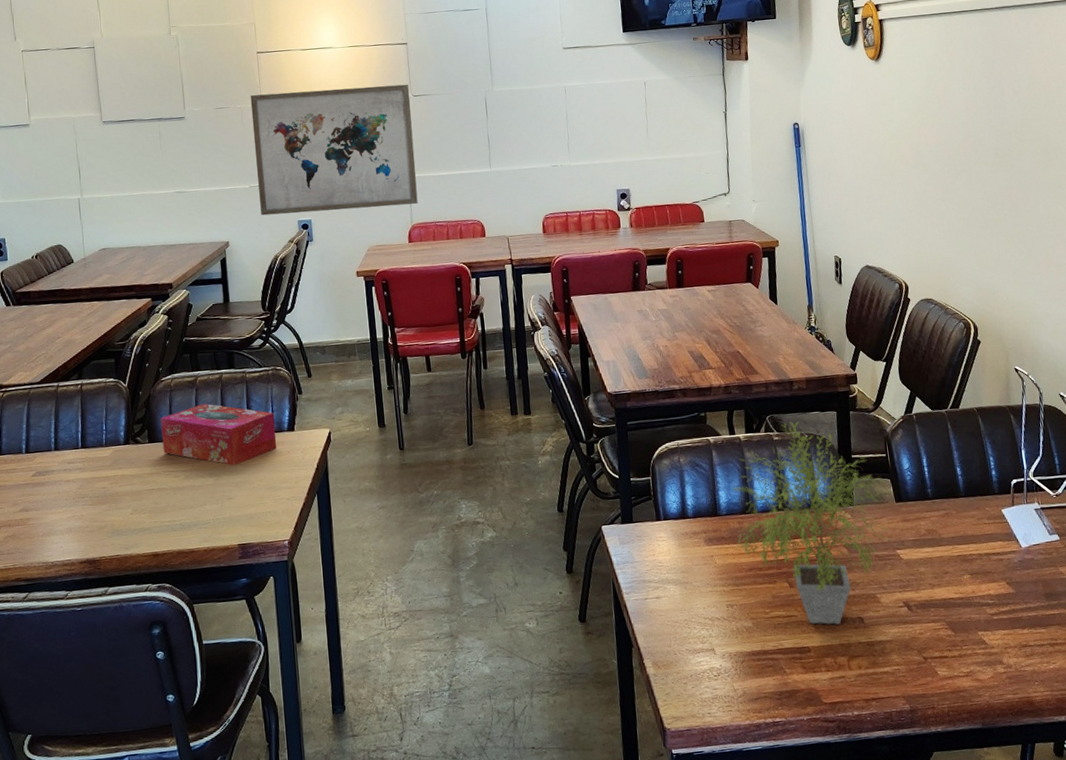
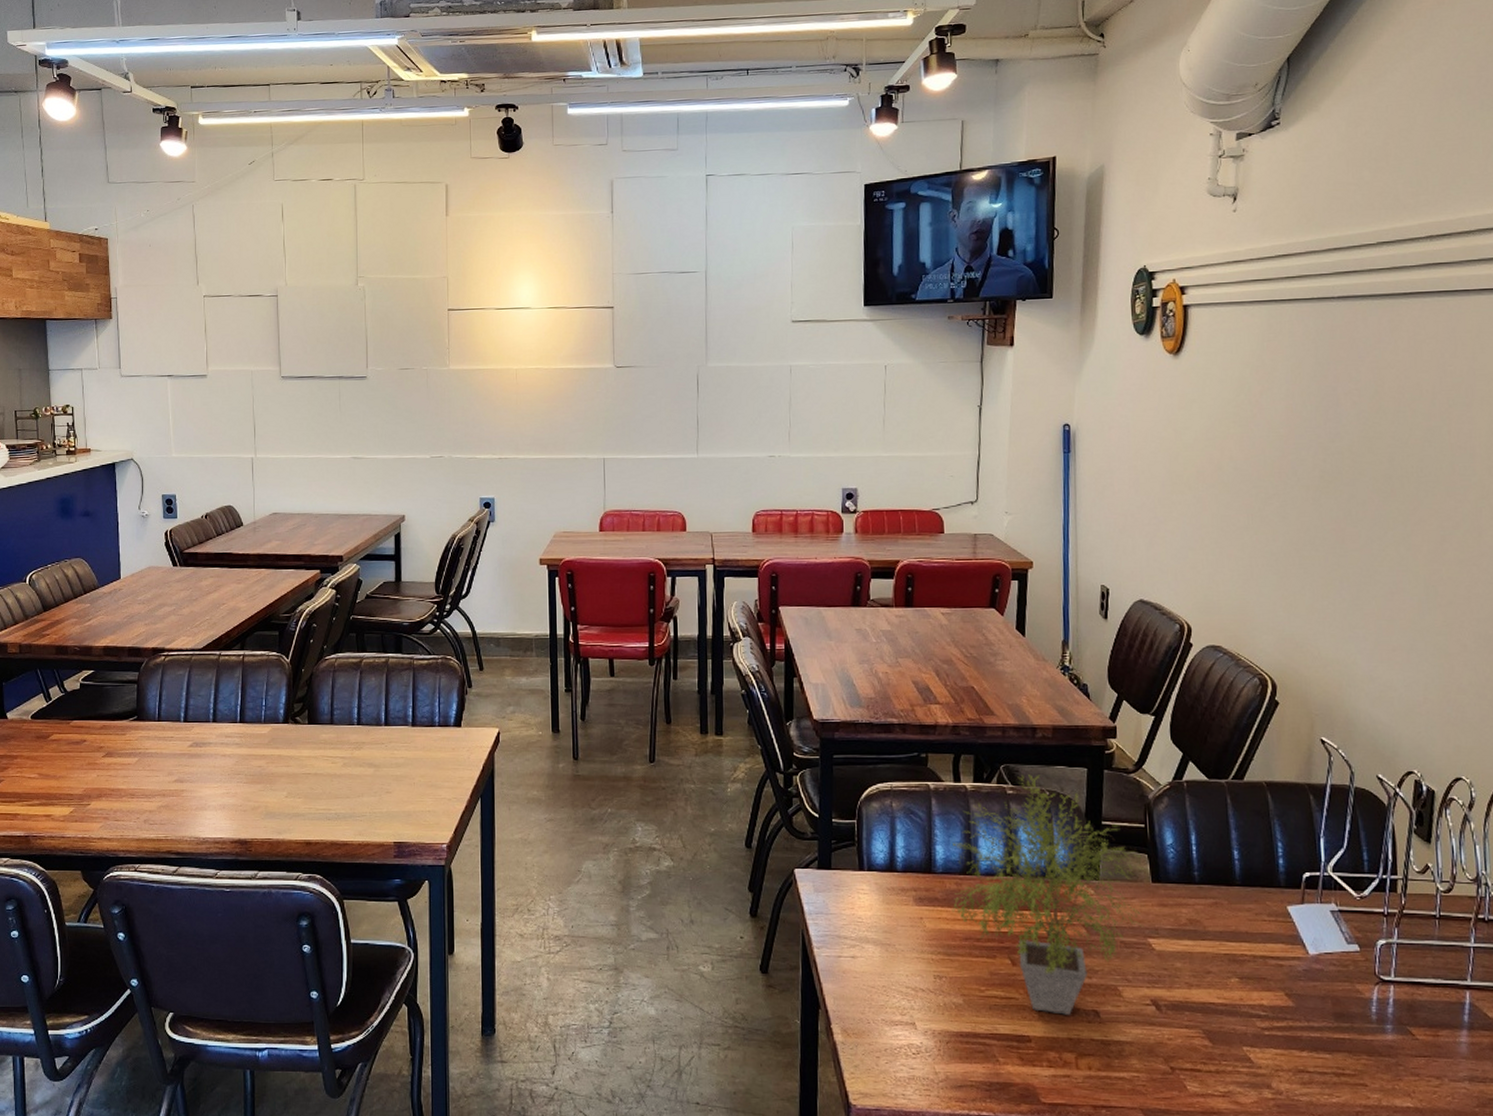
tissue box: present [161,403,277,465] -> none [322,687,442,757]
wall art: present [250,84,418,216] -> none [437,353,613,490]

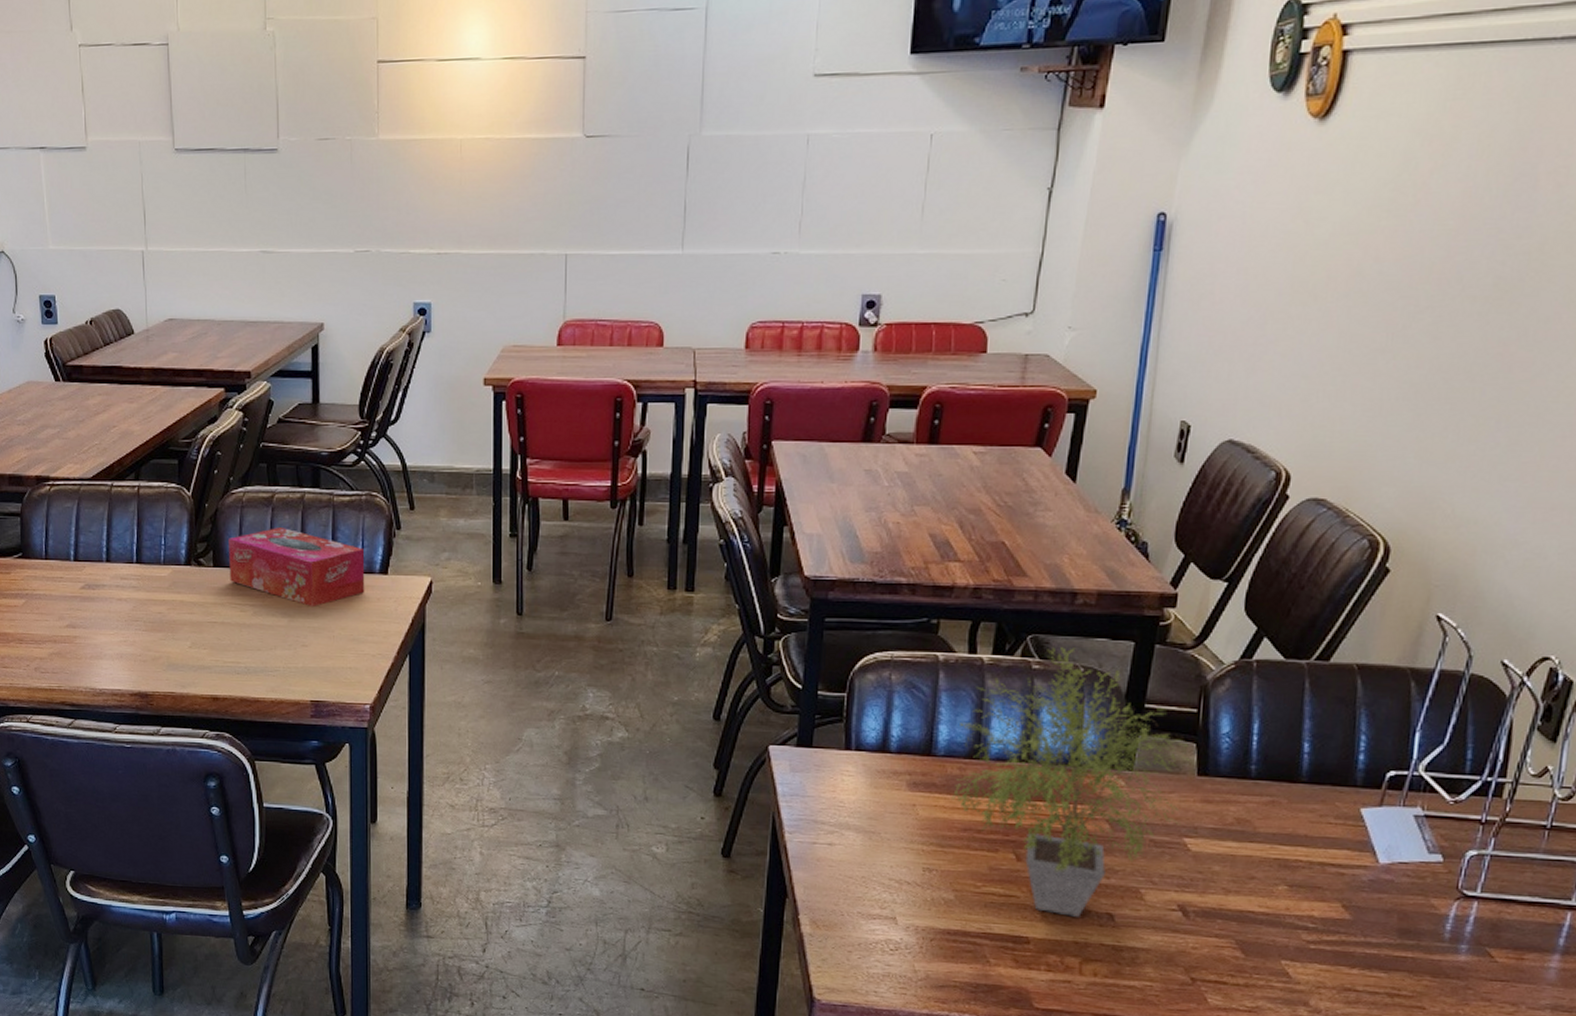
tissue box: none [322,687,442,757] -> present [229,526,365,606]

